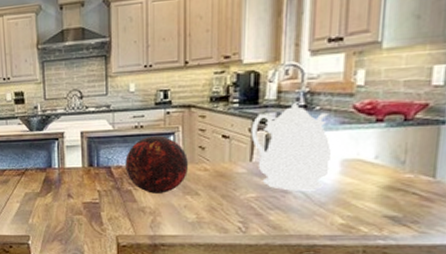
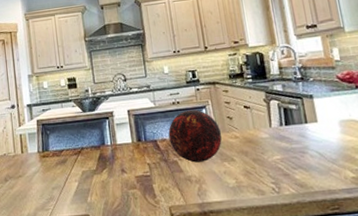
teapot: present [251,102,332,191] -> none [265,75,333,151]

